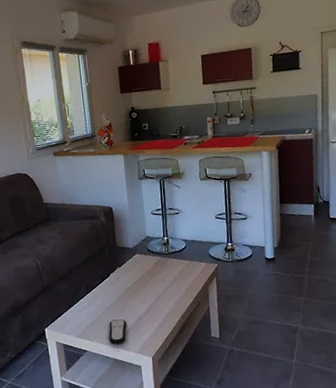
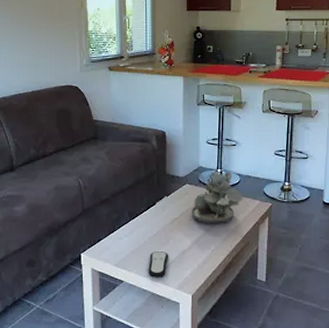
succulent plant: none [144,237,191,290] -> present [192,170,243,225]

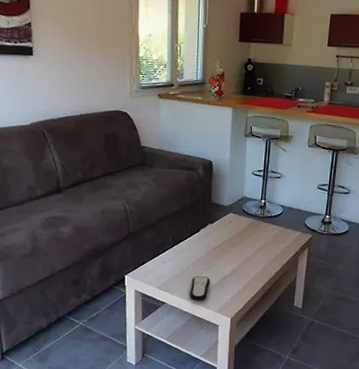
succulent plant: present [192,170,243,225] -> none [234,202,285,253]

